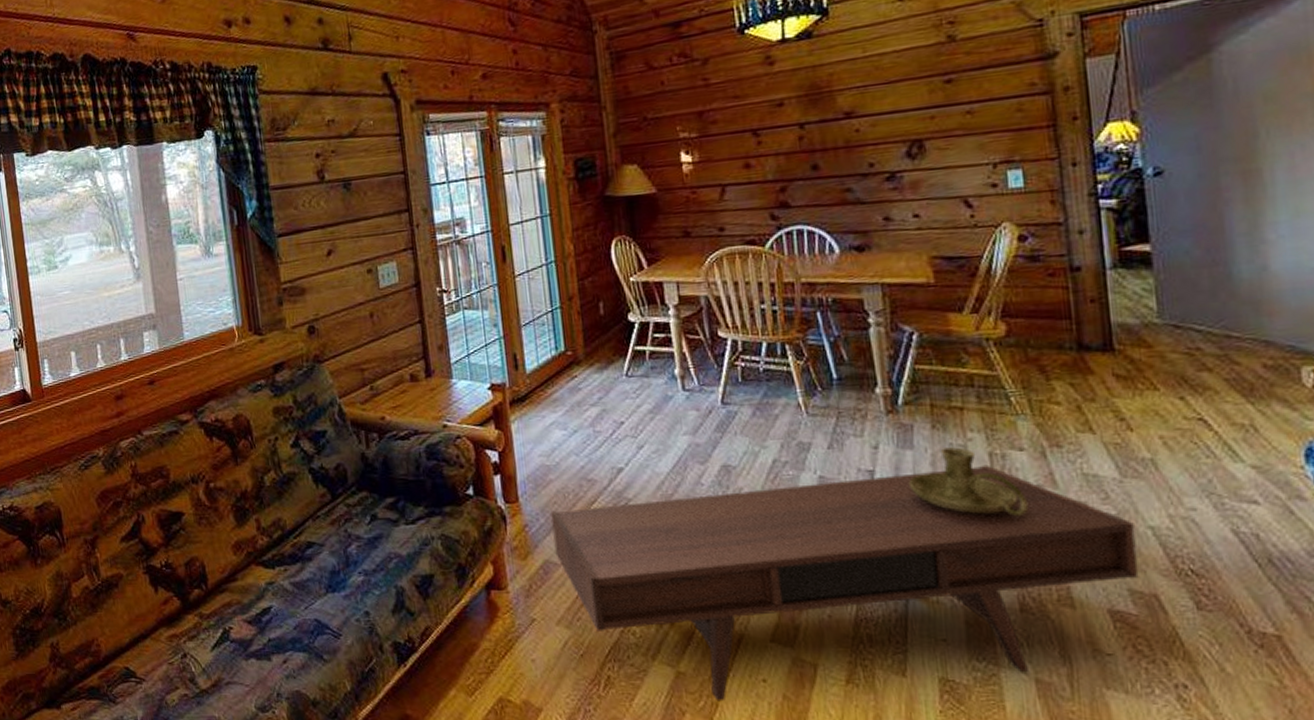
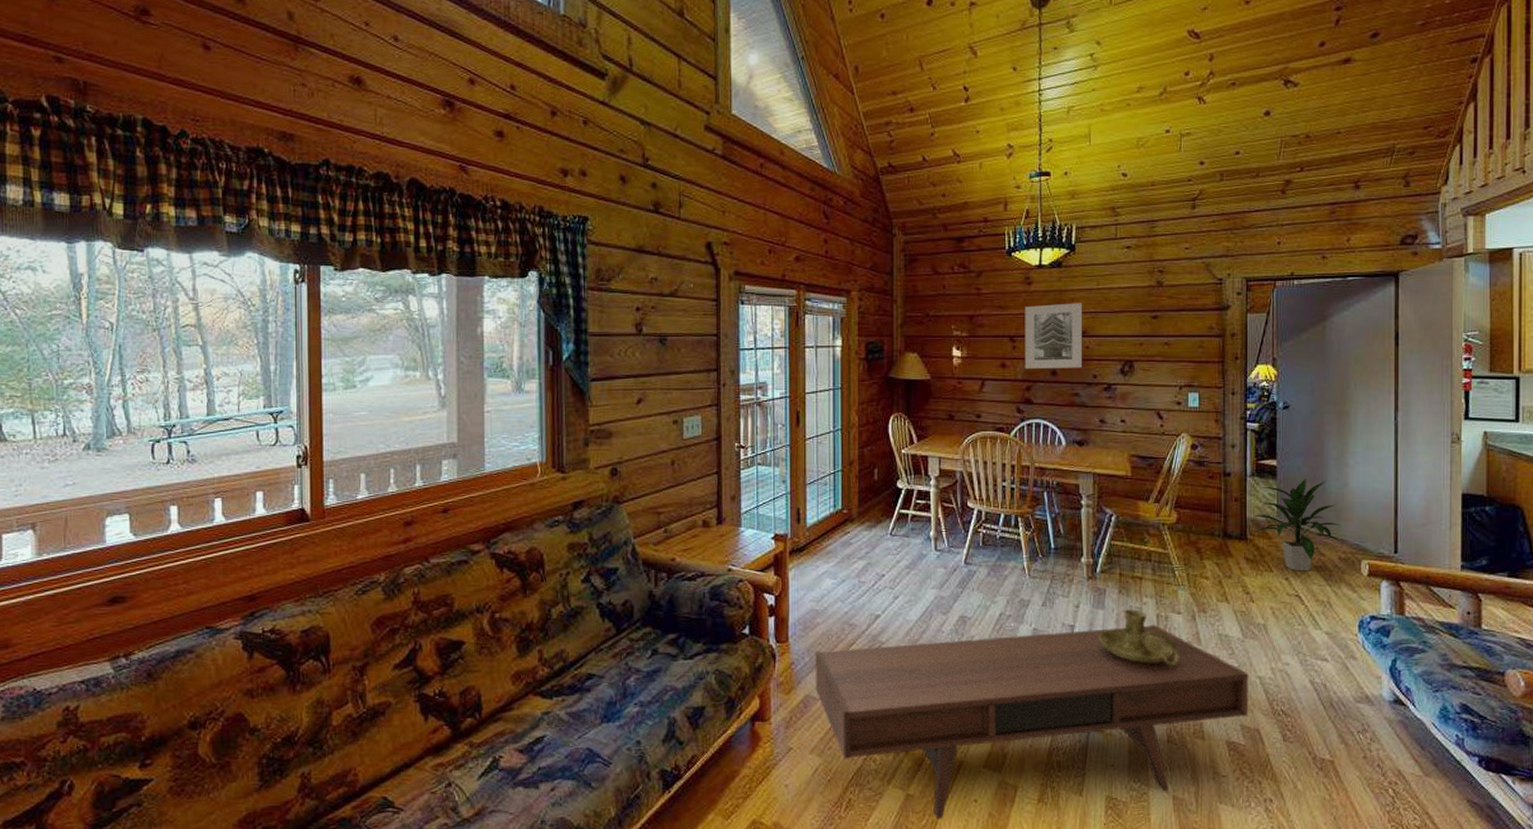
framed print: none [768,77,854,168] -> present [1025,303,1083,370]
indoor plant: none [1120,263,1266,387] -> present [1253,478,1342,571]

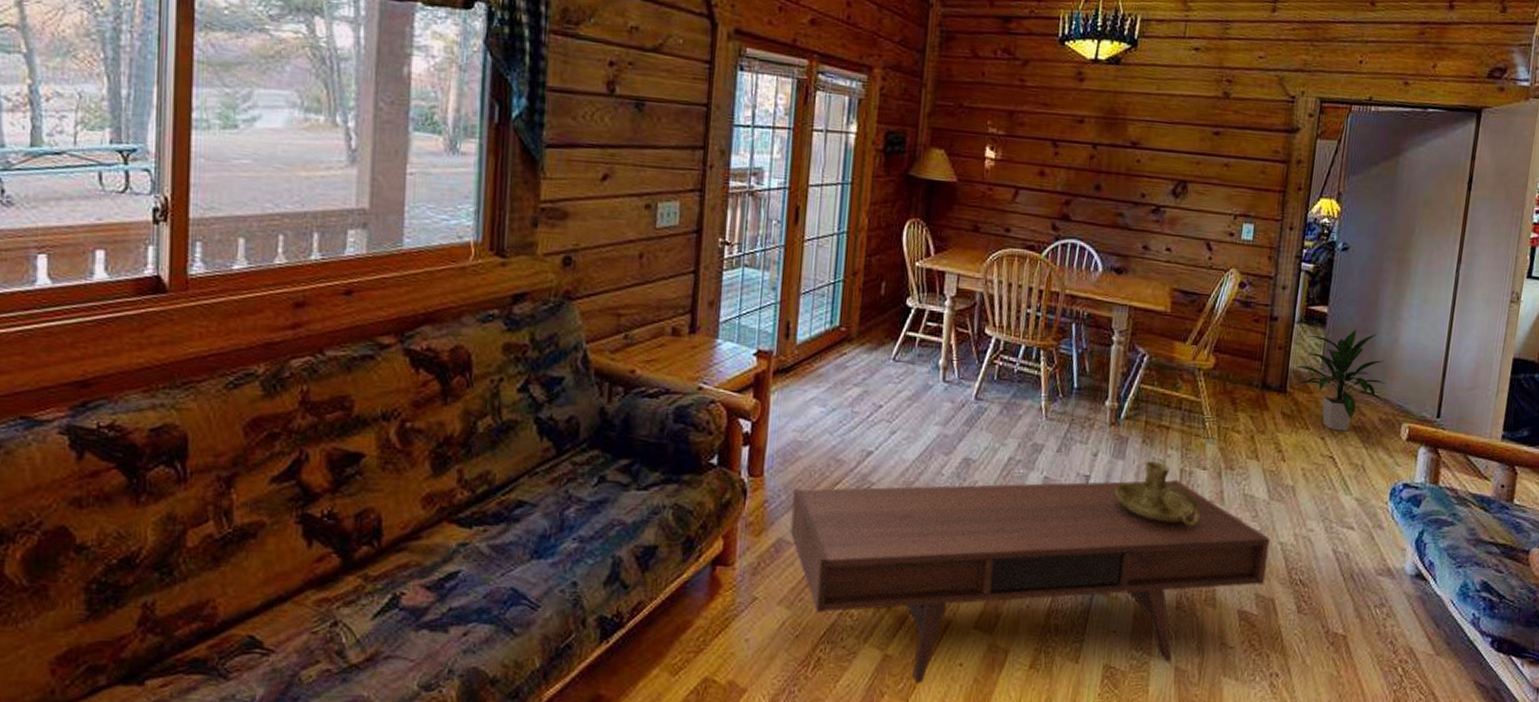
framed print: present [1025,303,1083,370] -> none [1066,106,1139,185]

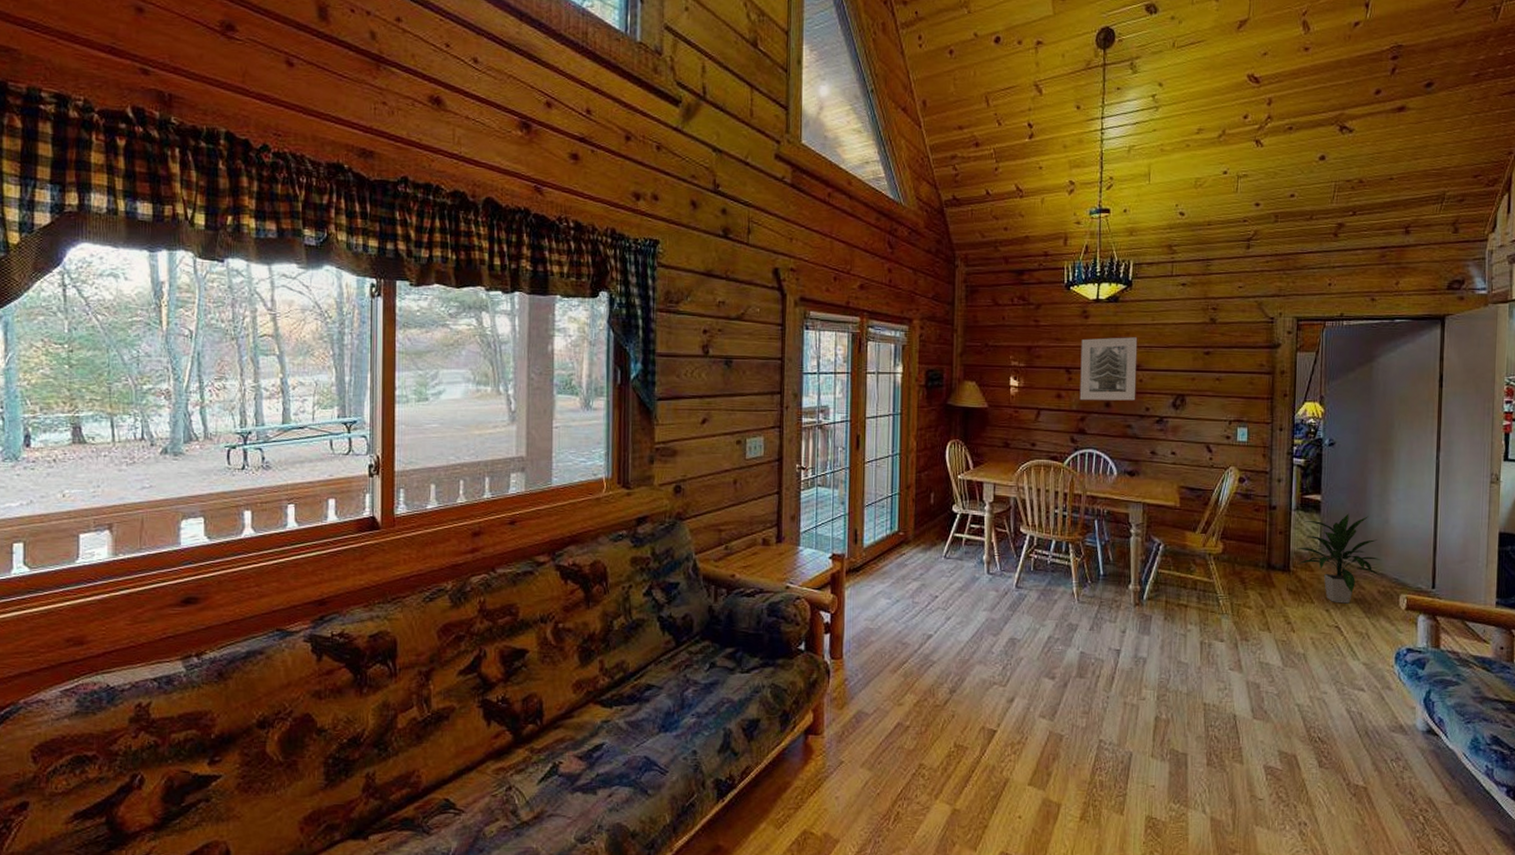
coffee table: present [790,479,1270,684] -> none [868,651,1287,834]
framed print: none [1066,106,1139,185] -> present [1079,337,1138,401]
candle holder: present [1115,461,1201,526] -> none [1144,635,1222,691]

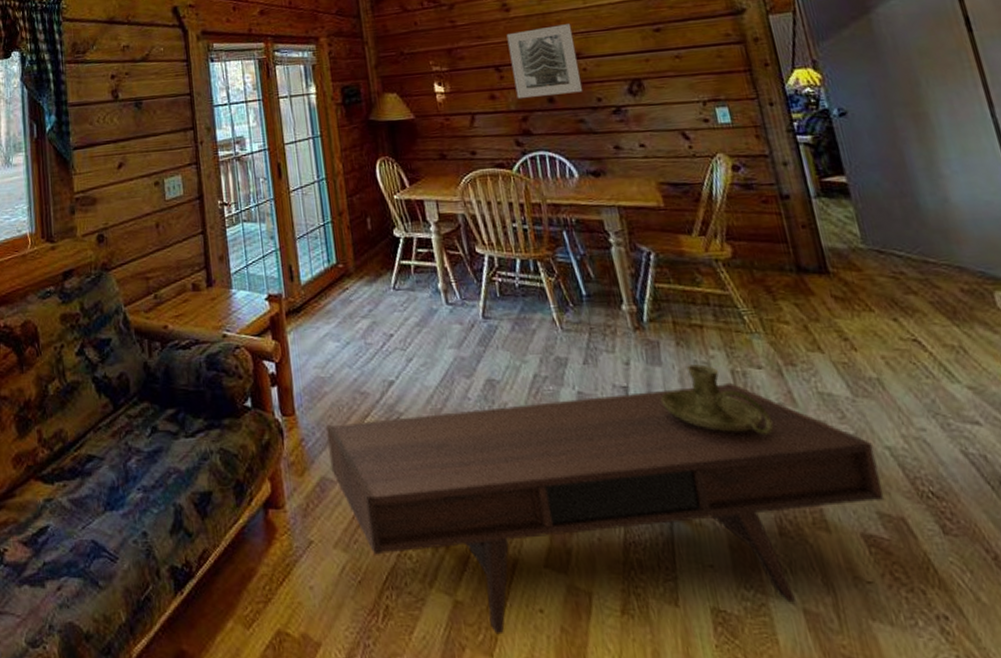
coffee table: none [868,651,1287,834] -> present [326,382,885,635]
candle holder: none [1144,635,1222,691] -> present [661,364,774,434]
indoor plant: present [1296,513,1382,604] -> none [830,194,960,309]

